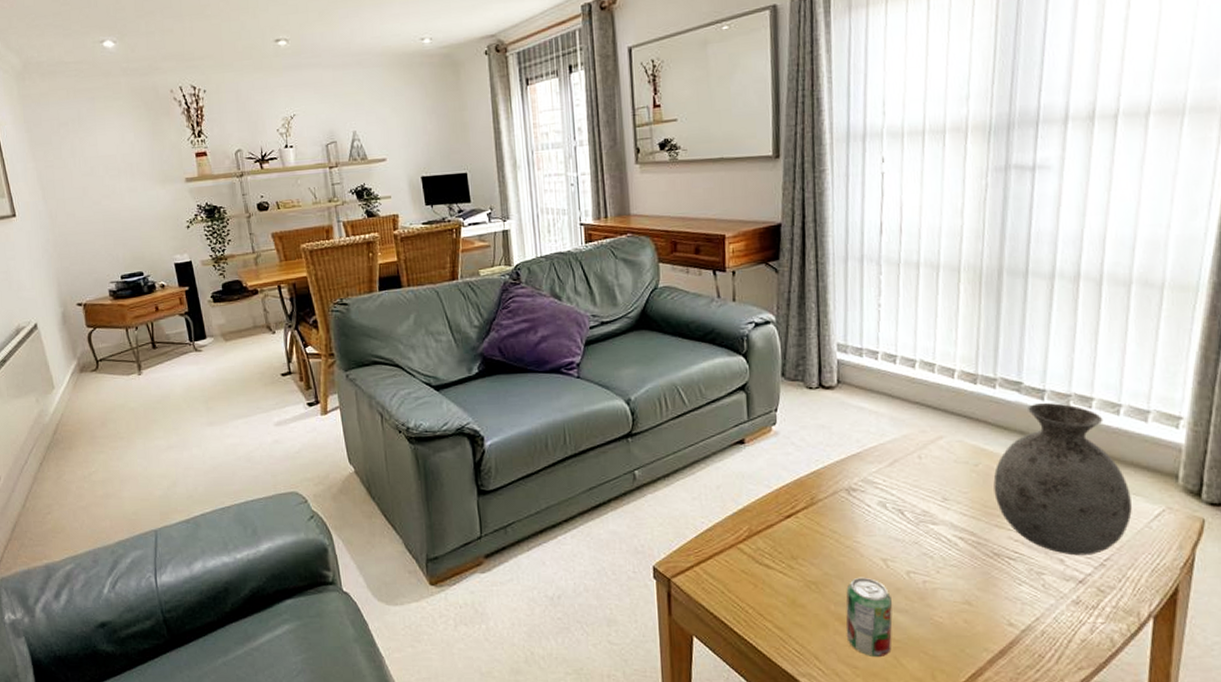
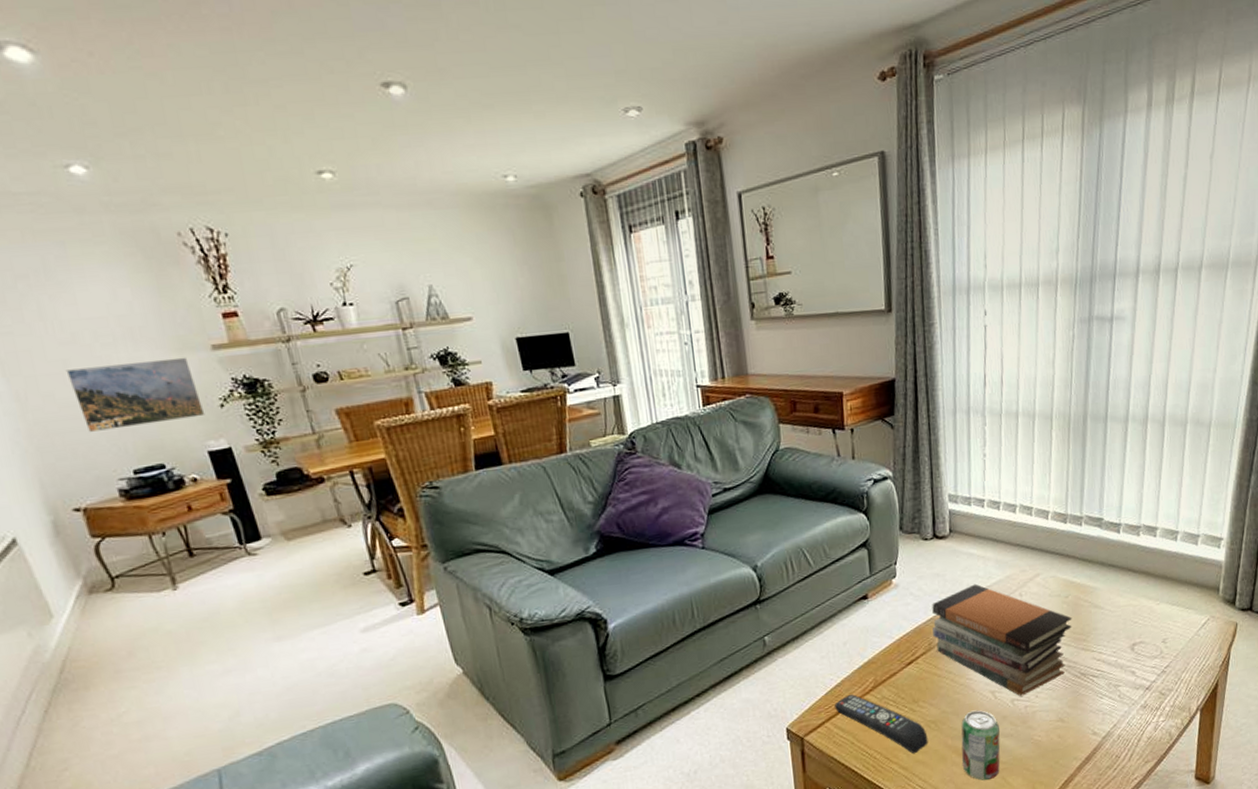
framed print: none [84,187,176,245] -> present [65,357,205,433]
remote control: none [704,540,808,615] -> present [834,694,928,755]
book stack: none [815,440,983,569] -> present [932,583,1072,697]
vase: present [993,402,1132,556] -> none [1080,534,1186,667]

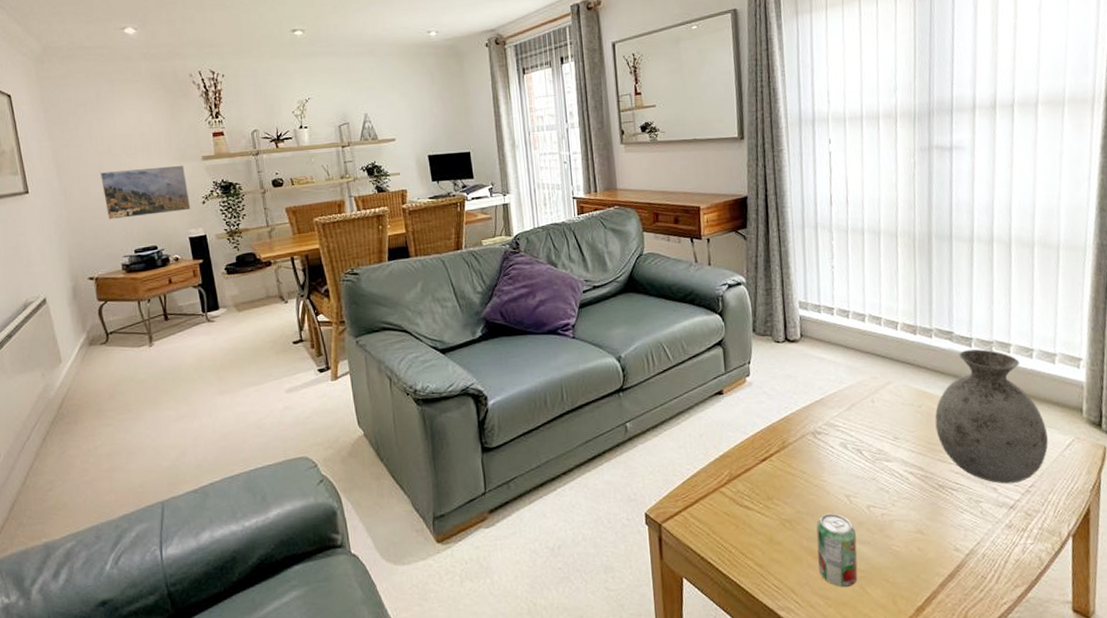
remote control: present [834,694,928,755] -> none [690,485,783,552]
book stack: present [932,583,1072,697] -> none [785,387,927,503]
vase: none [1080,534,1186,667] -> present [935,349,1049,484]

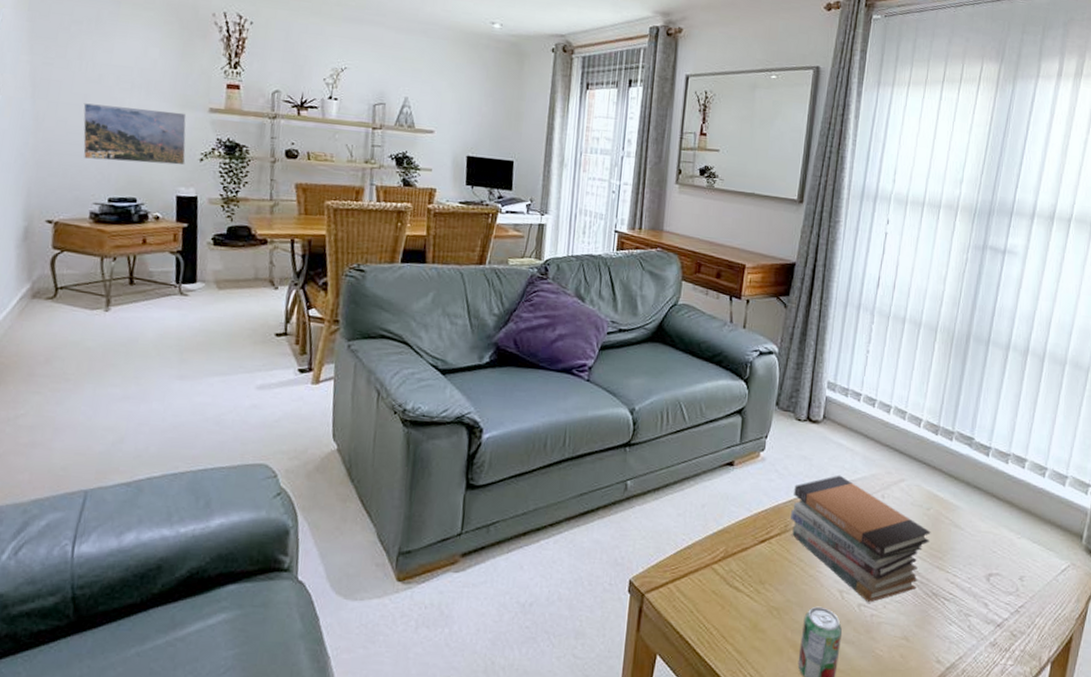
book stack: none [785,387,927,503] -> present [791,475,931,603]
vase: present [935,349,1049,484] -> none [939,458,1046,602]

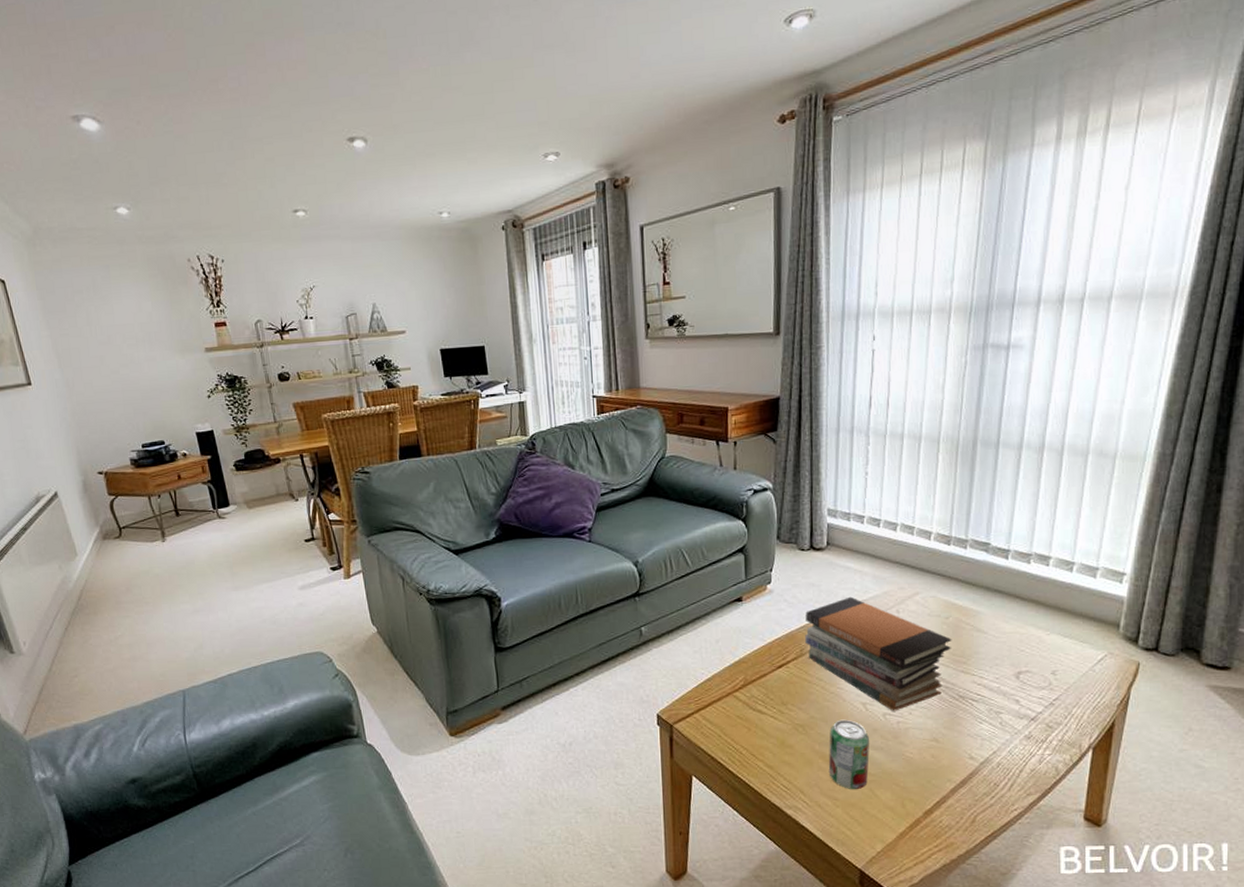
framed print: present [83,103,187,166] -> none [101,357,196,414]

